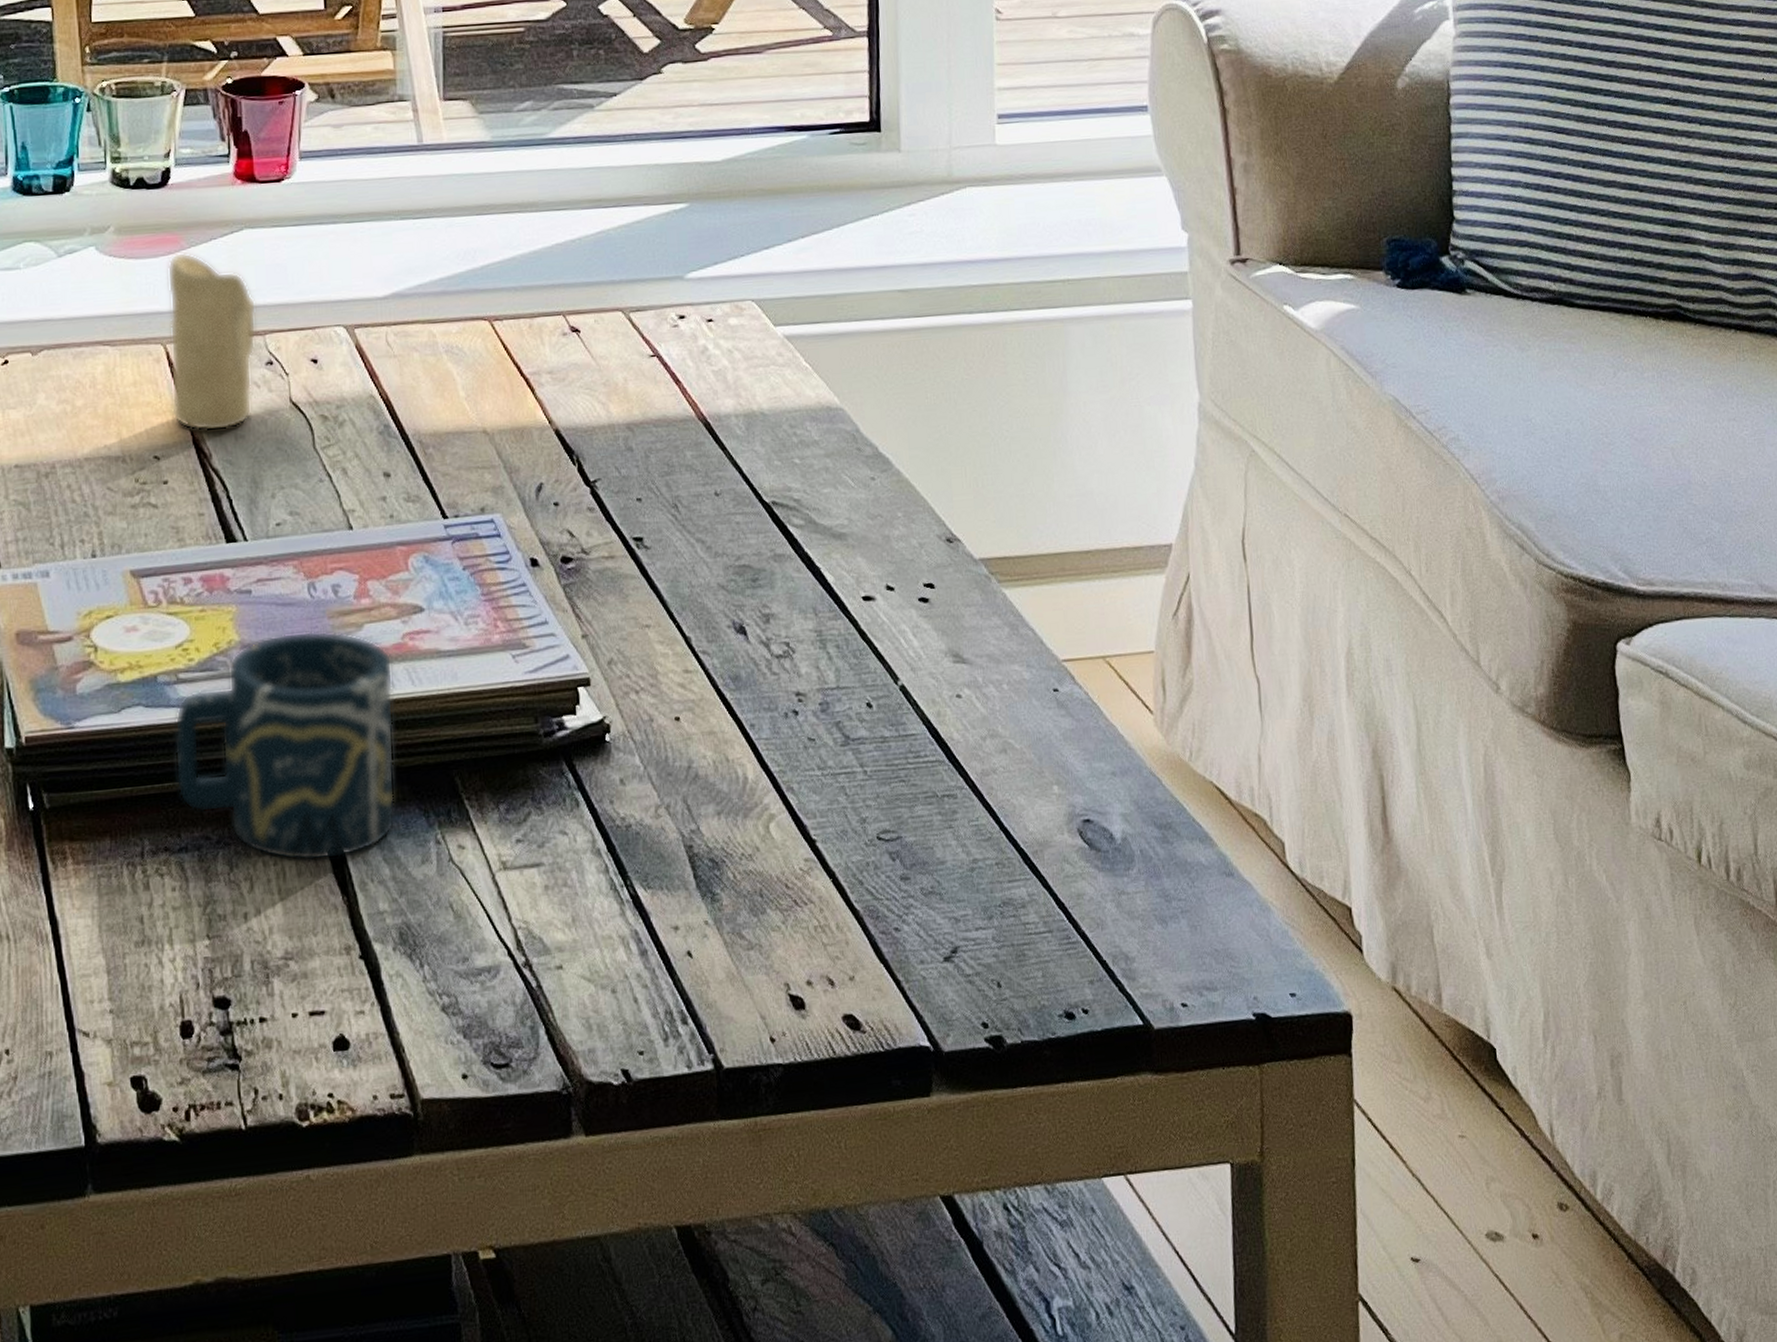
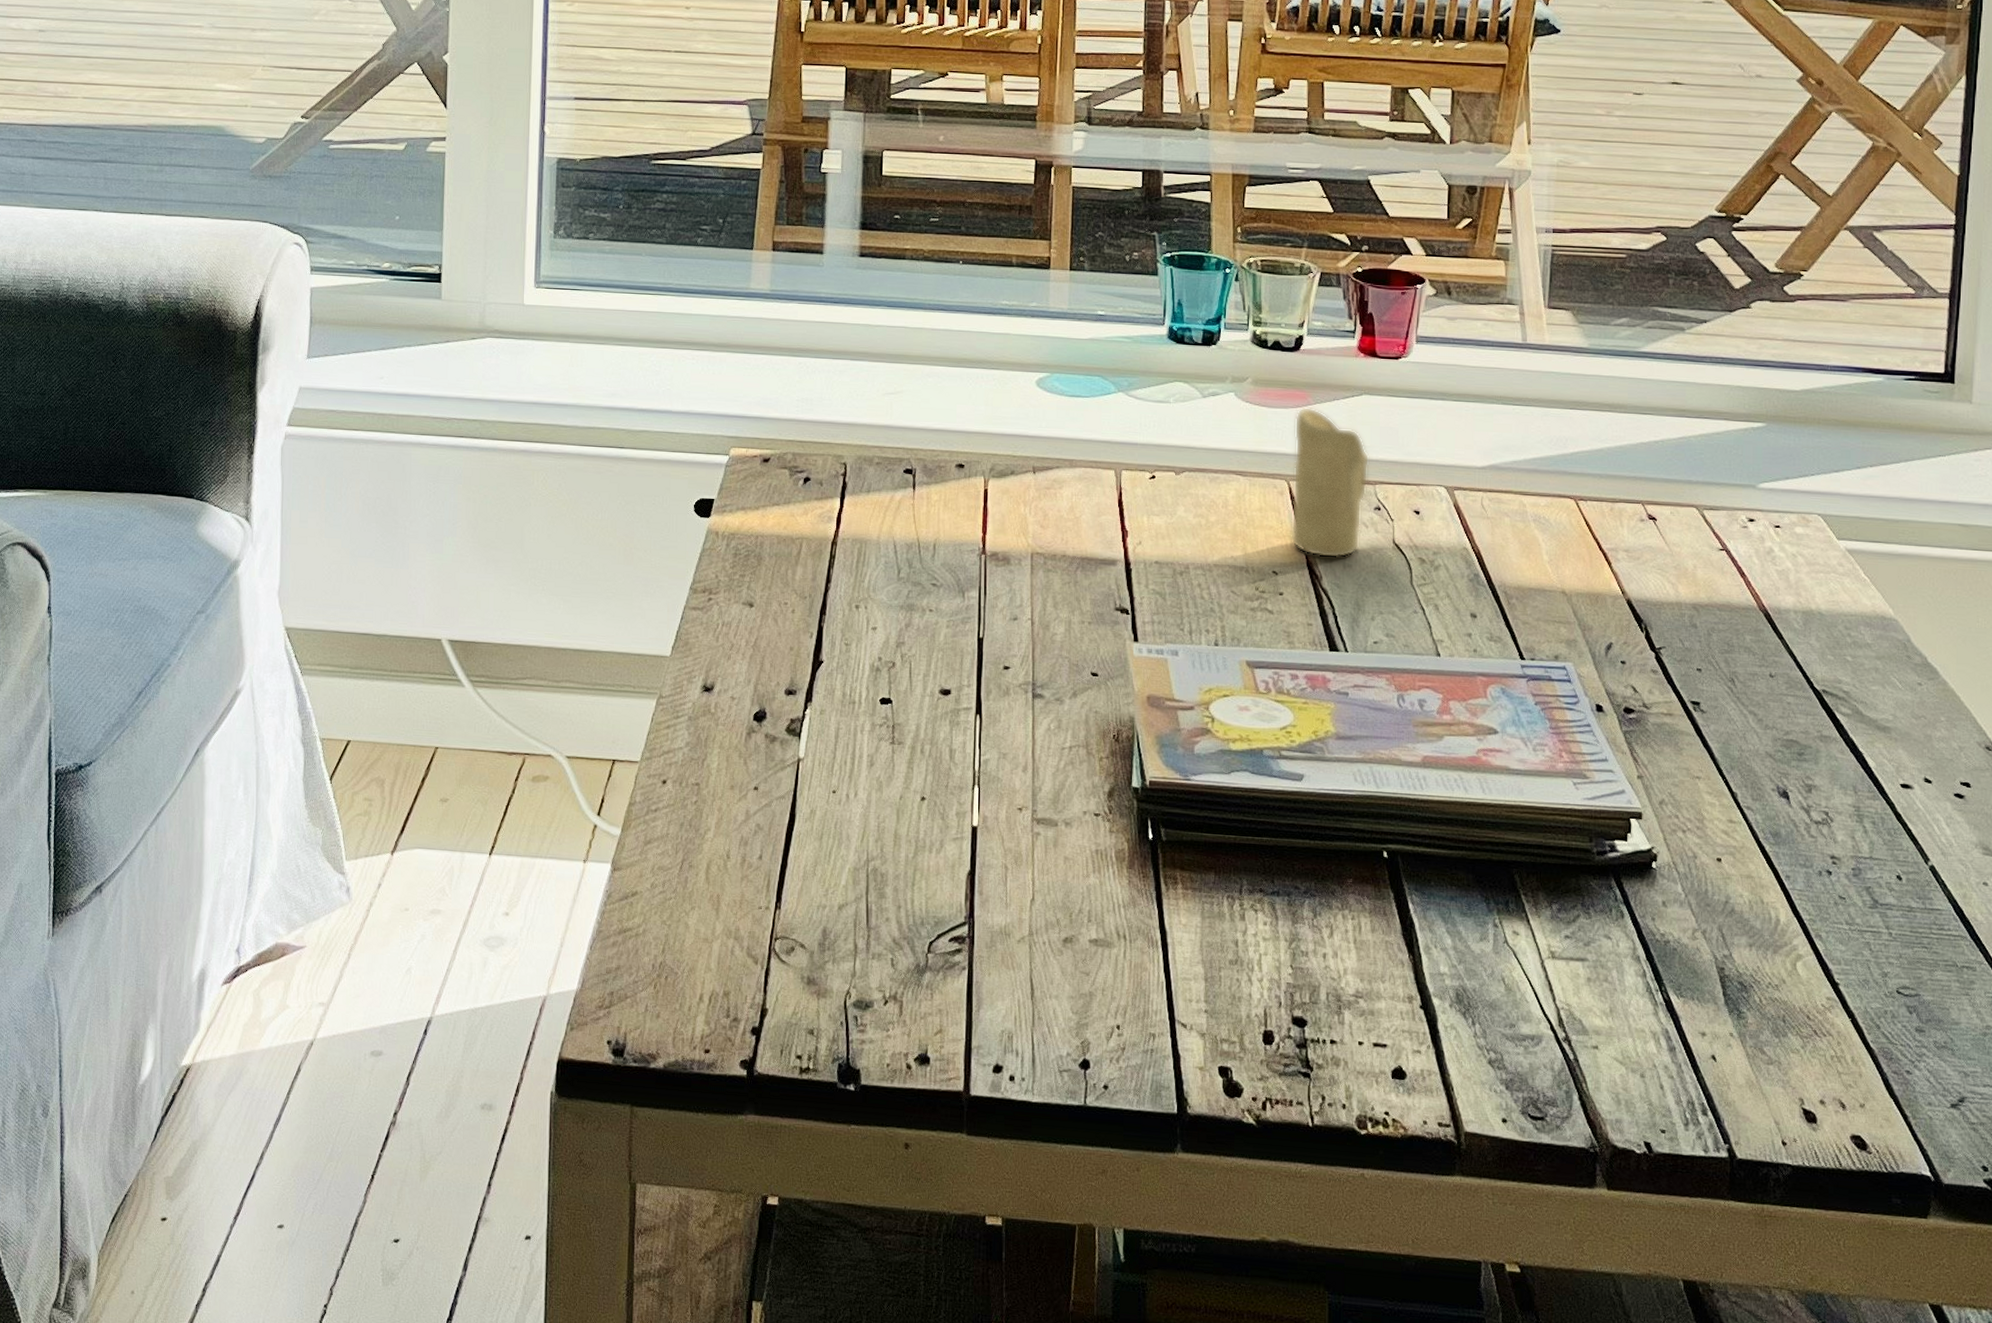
cup: present [174,631,395,861] -> none [1273,732,1467,924]

